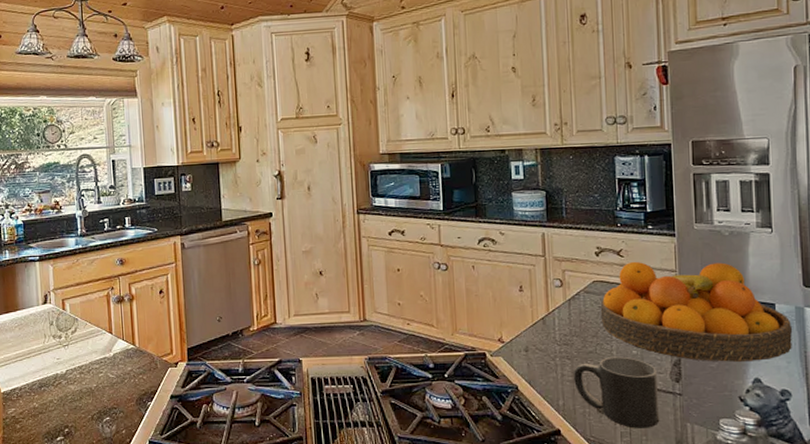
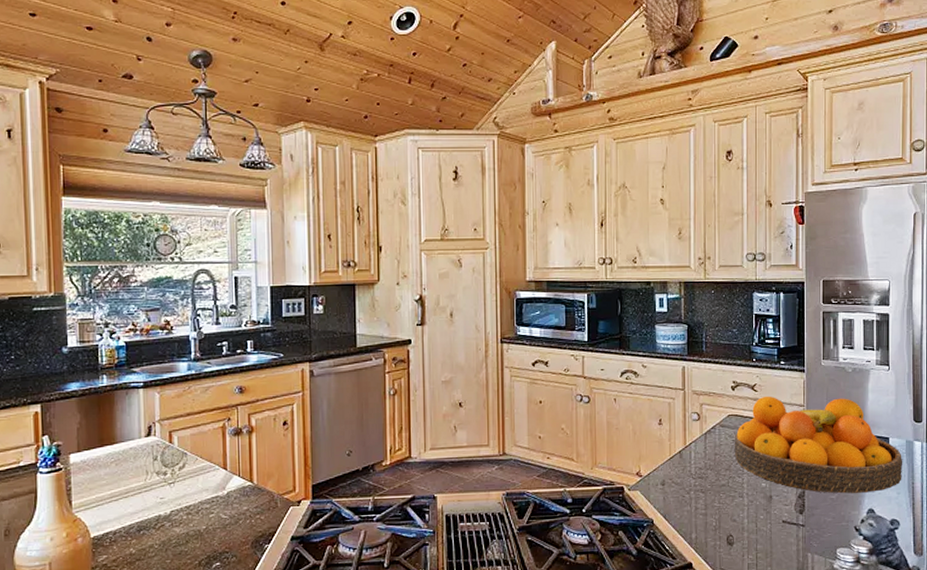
mug: present [573,356,660,428] -> none [706,489,784,560]

